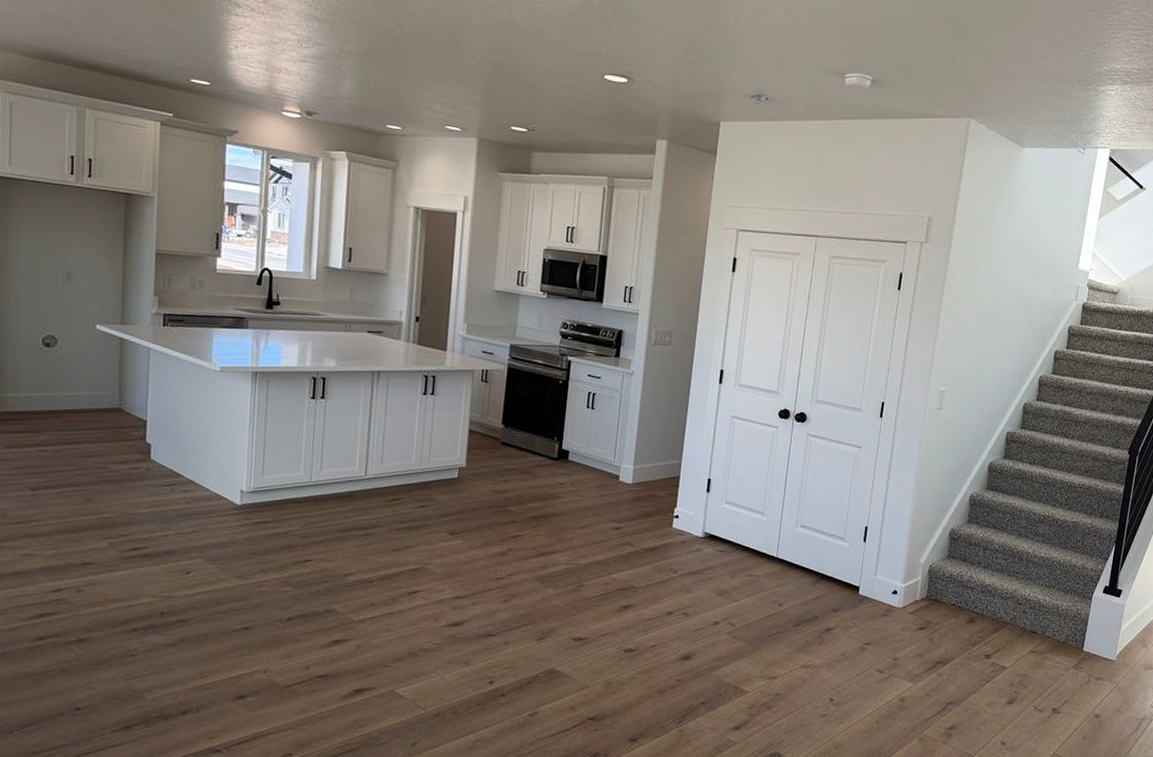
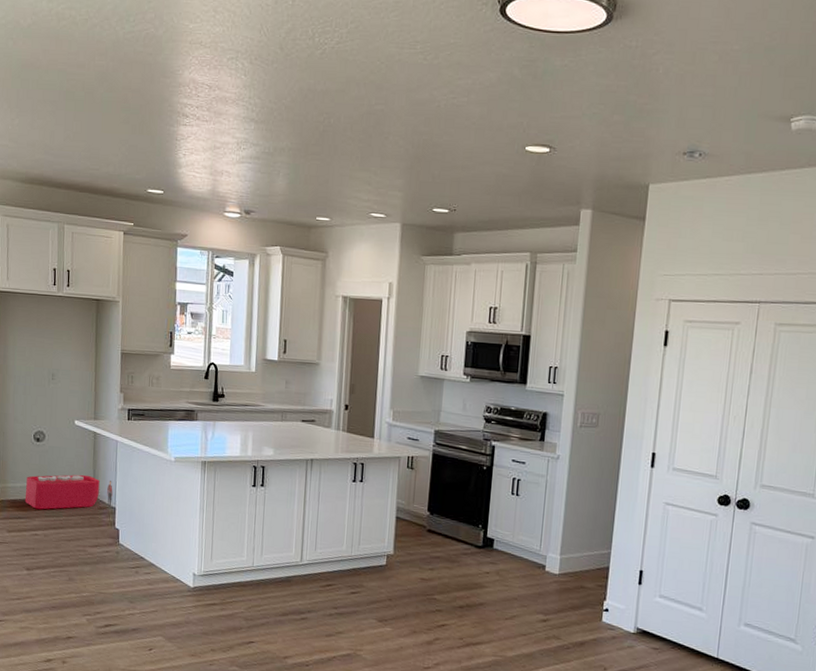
storage bin: none [29,384,144,423] -> present [24,474,113,510]

